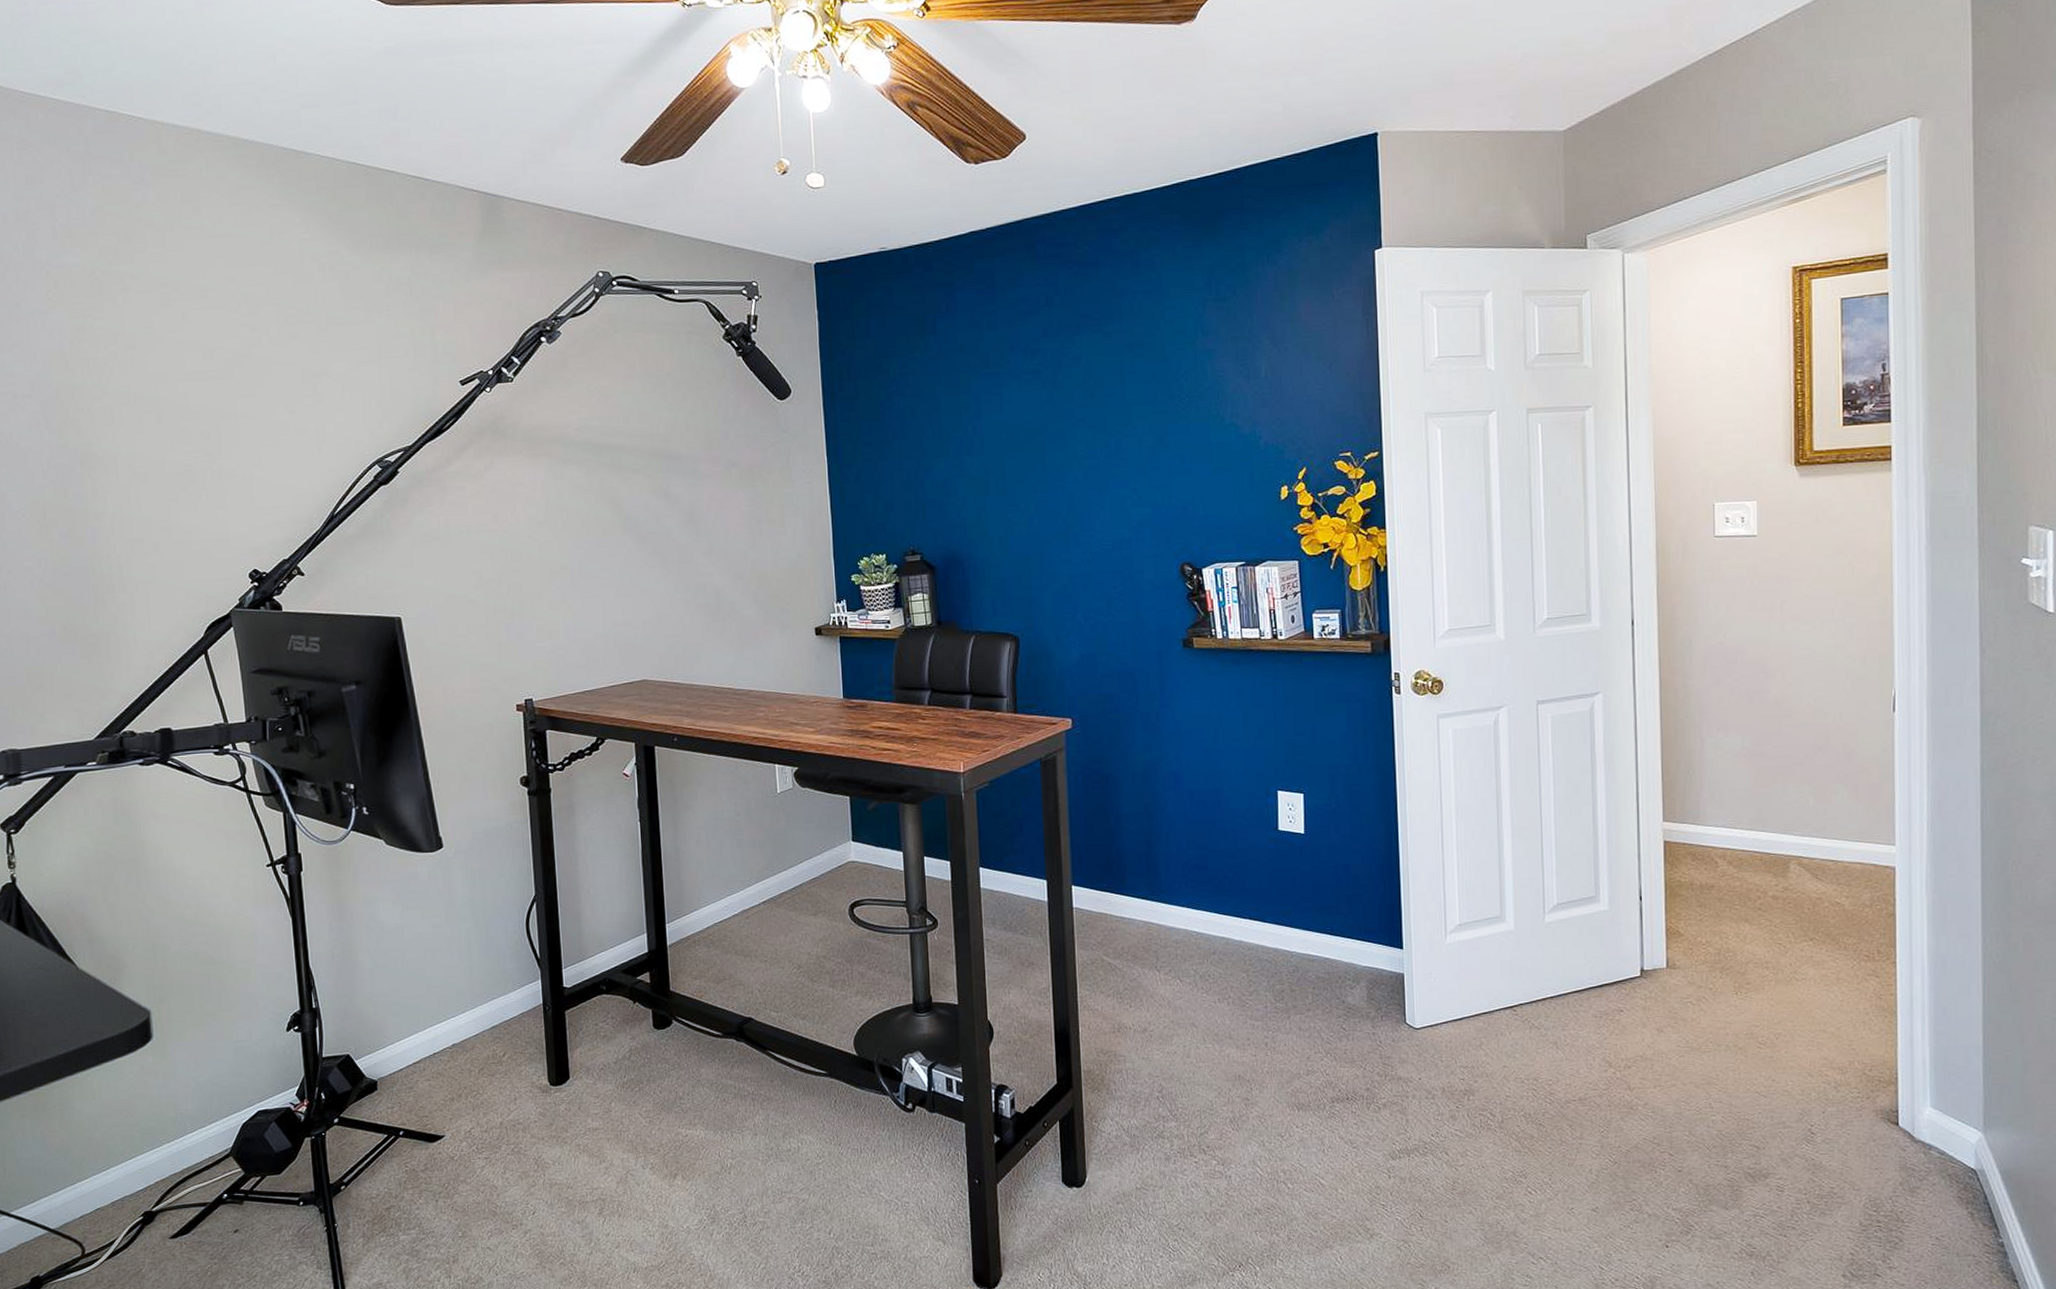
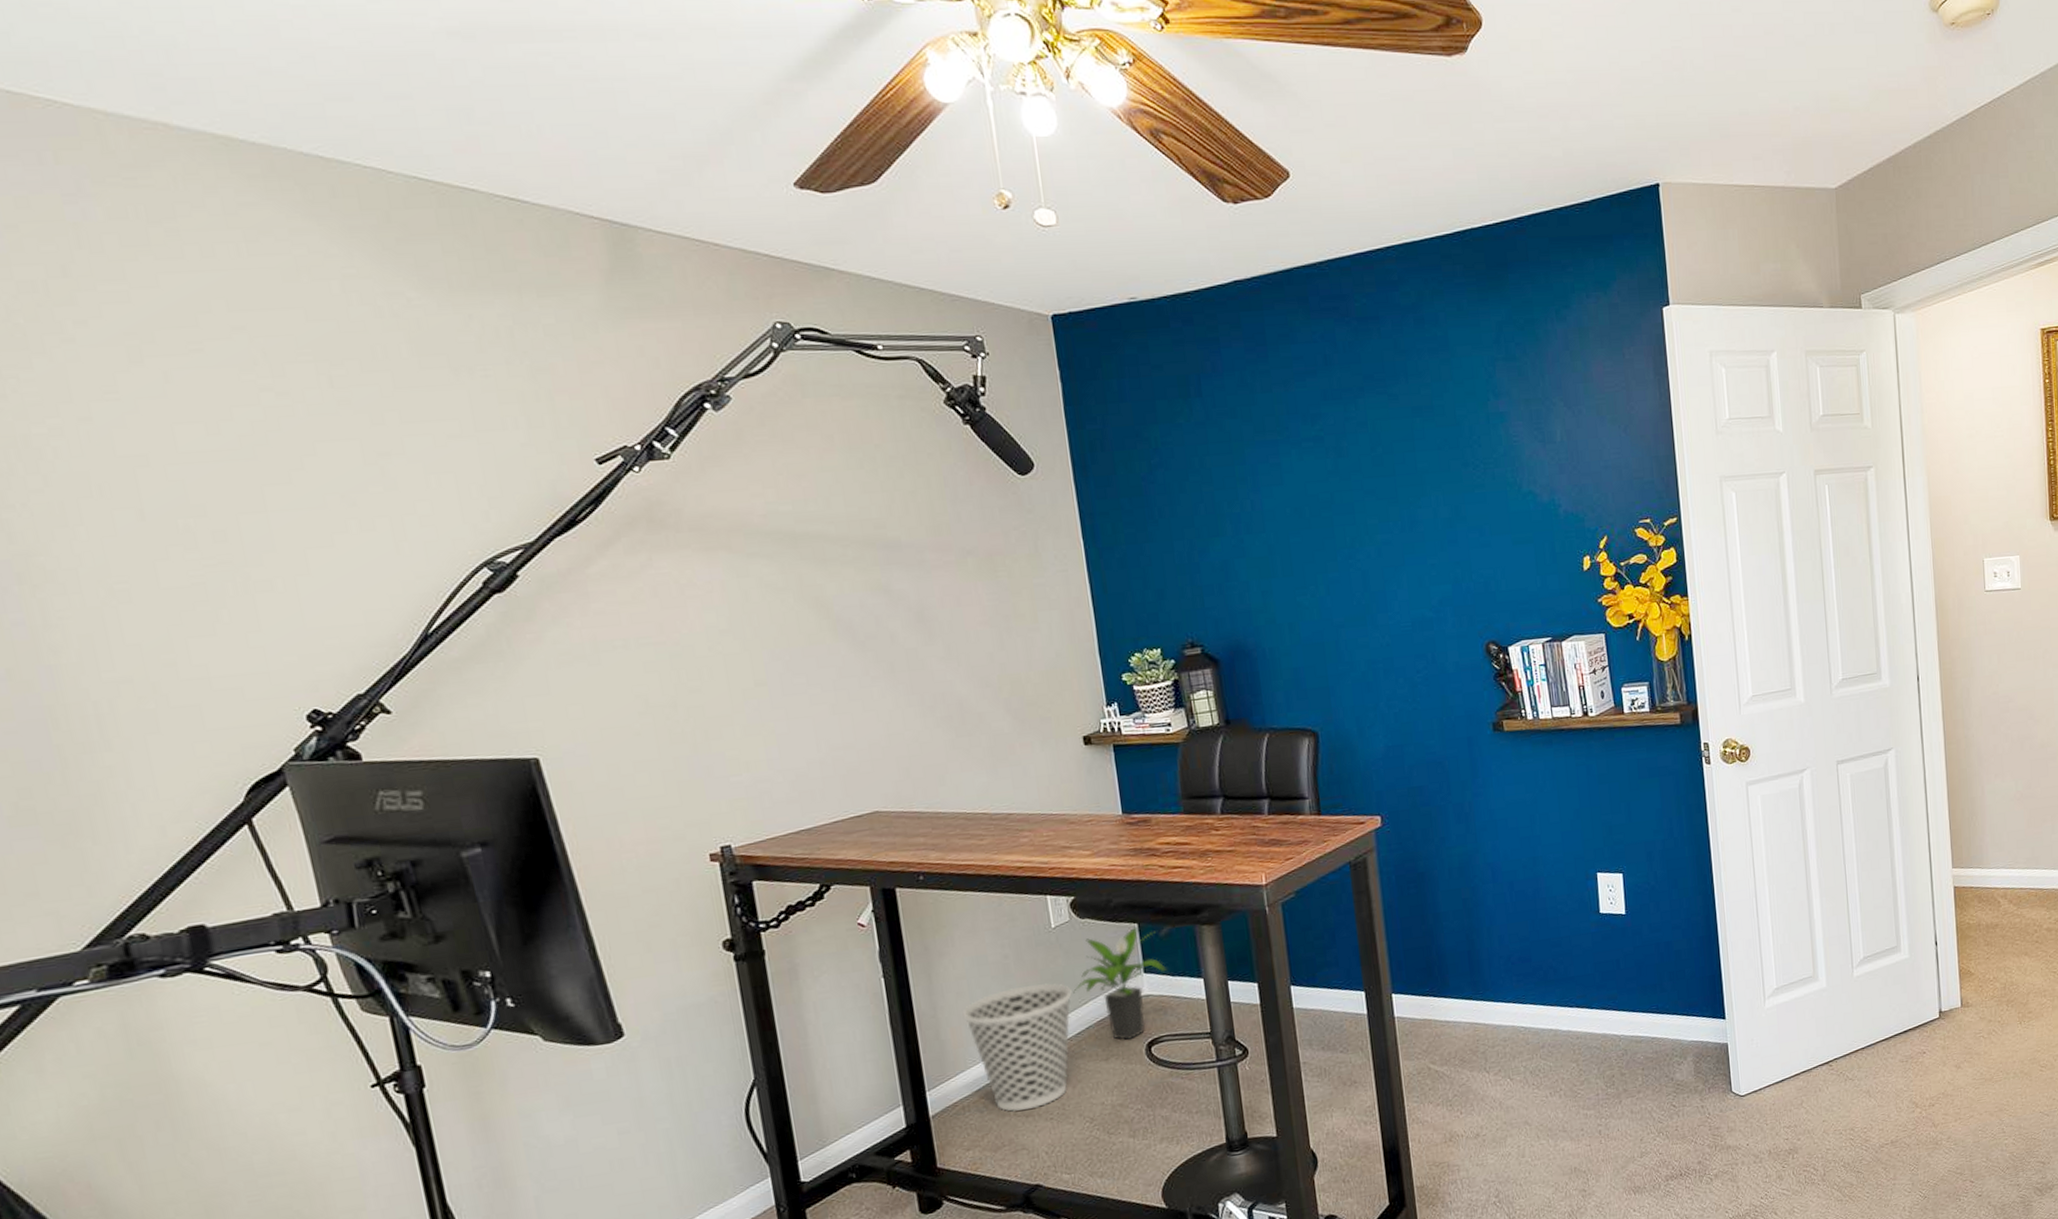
wastebasket: none [700,841,790,950] -> present [962,983,1072,1112]
potted plant: none [791,800,872,899] -> present [1073,927,1168,1040]

